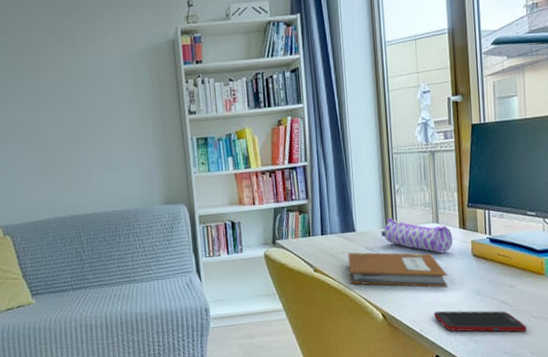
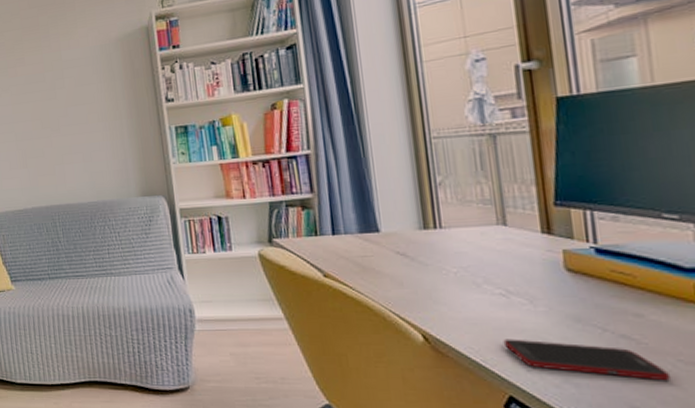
notebook: present [347,252,448,288] -> none [369,257,526,309]
pencil case: present [380,217,453,254] -> none [416,216,532,265]

